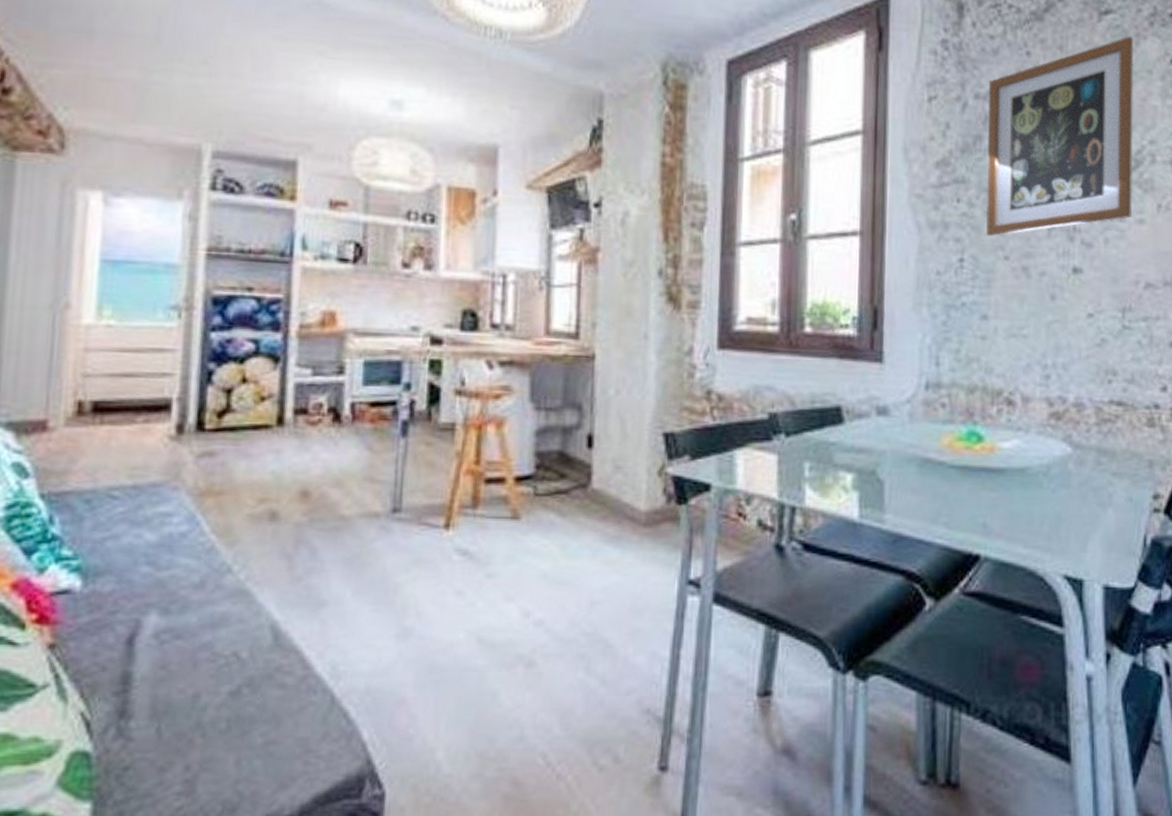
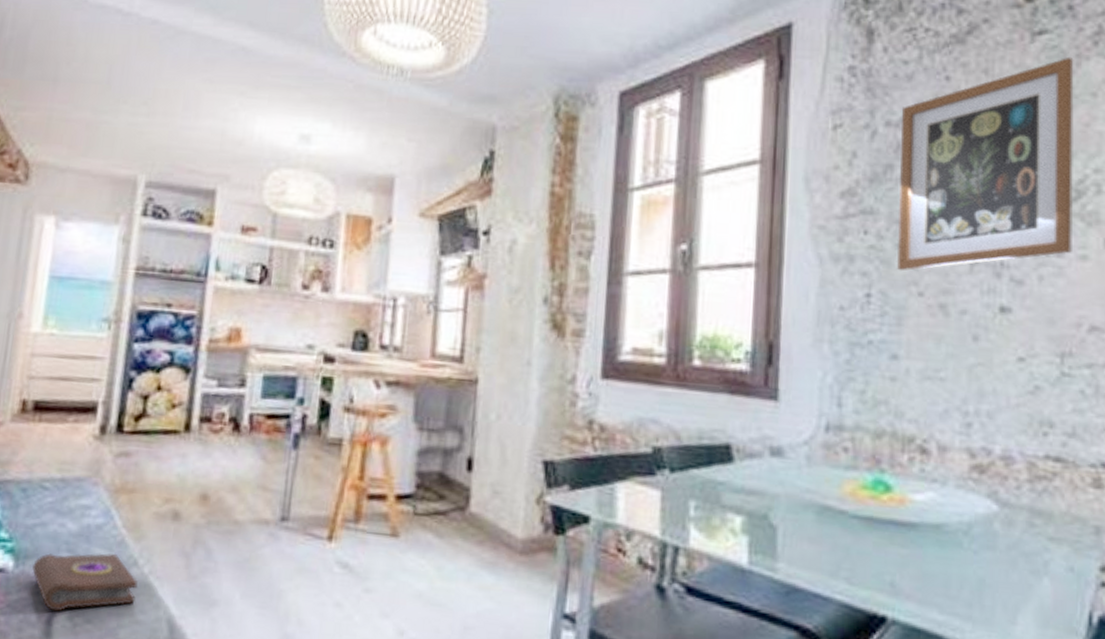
book: none [105,561,233,630] -> present [32,553,138,612]

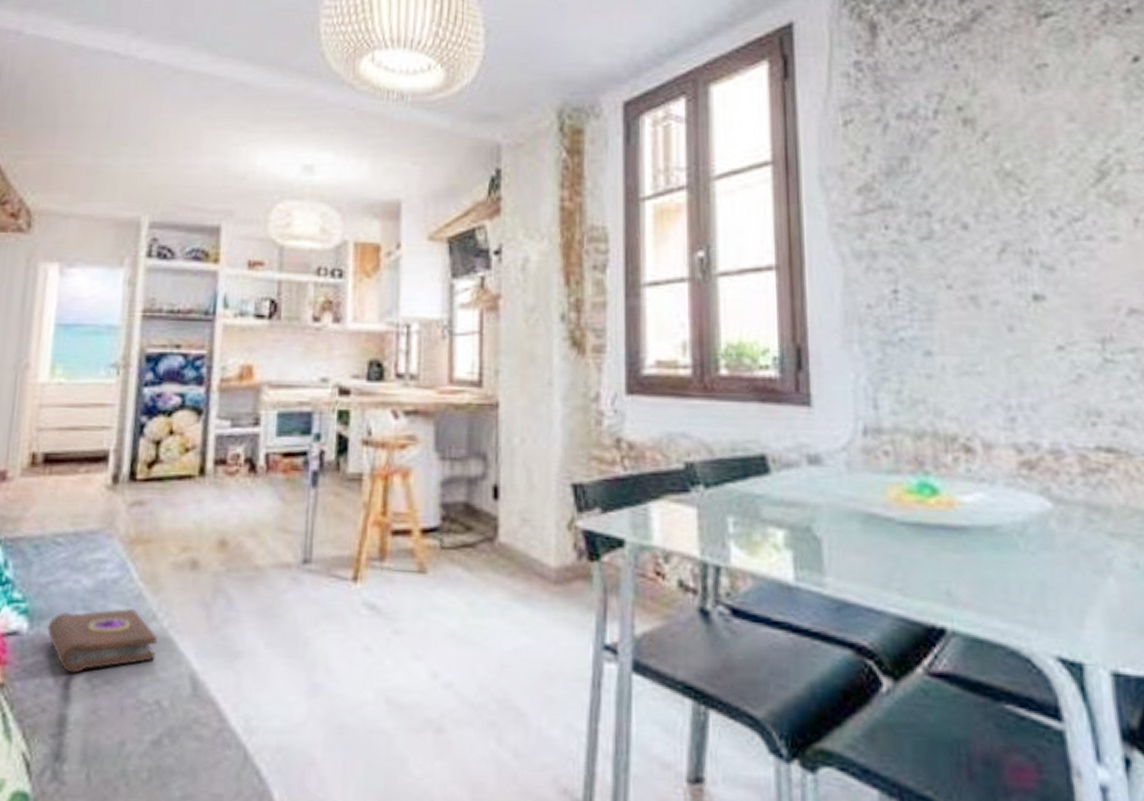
wall art: present [896,56,1074,271] -> none [913,37,1102,265]

